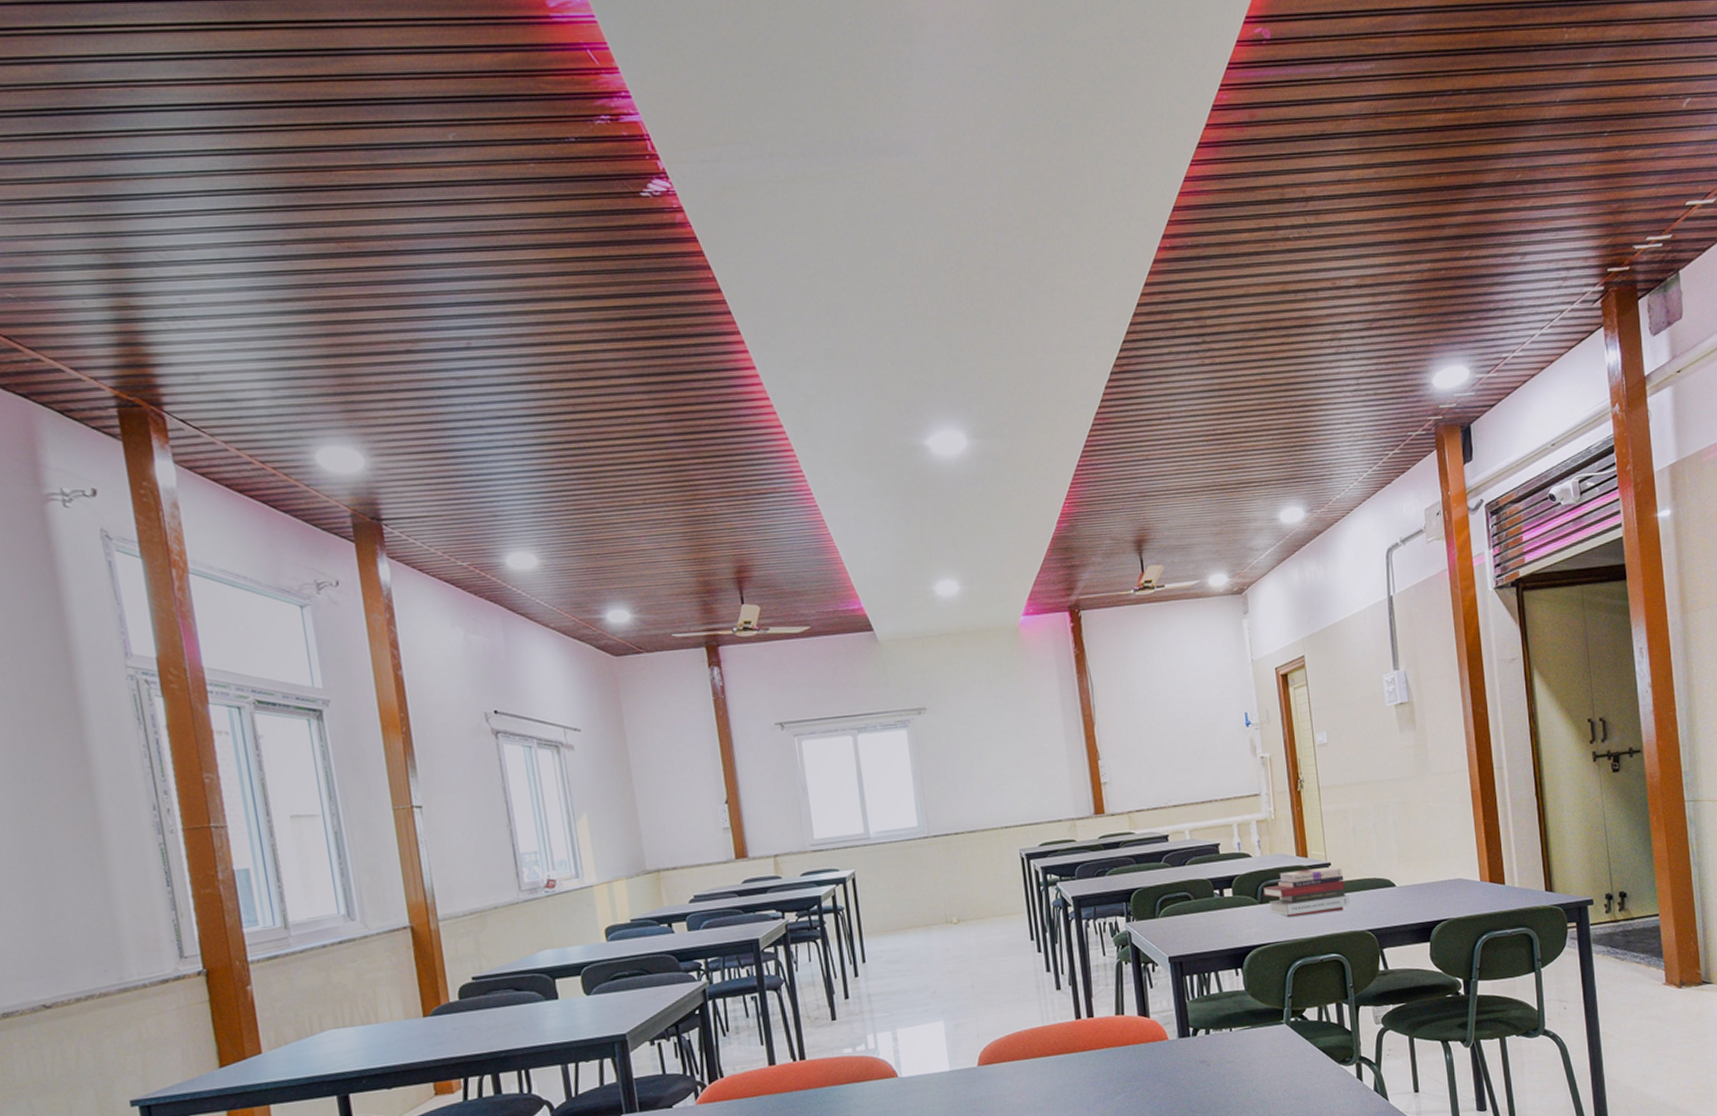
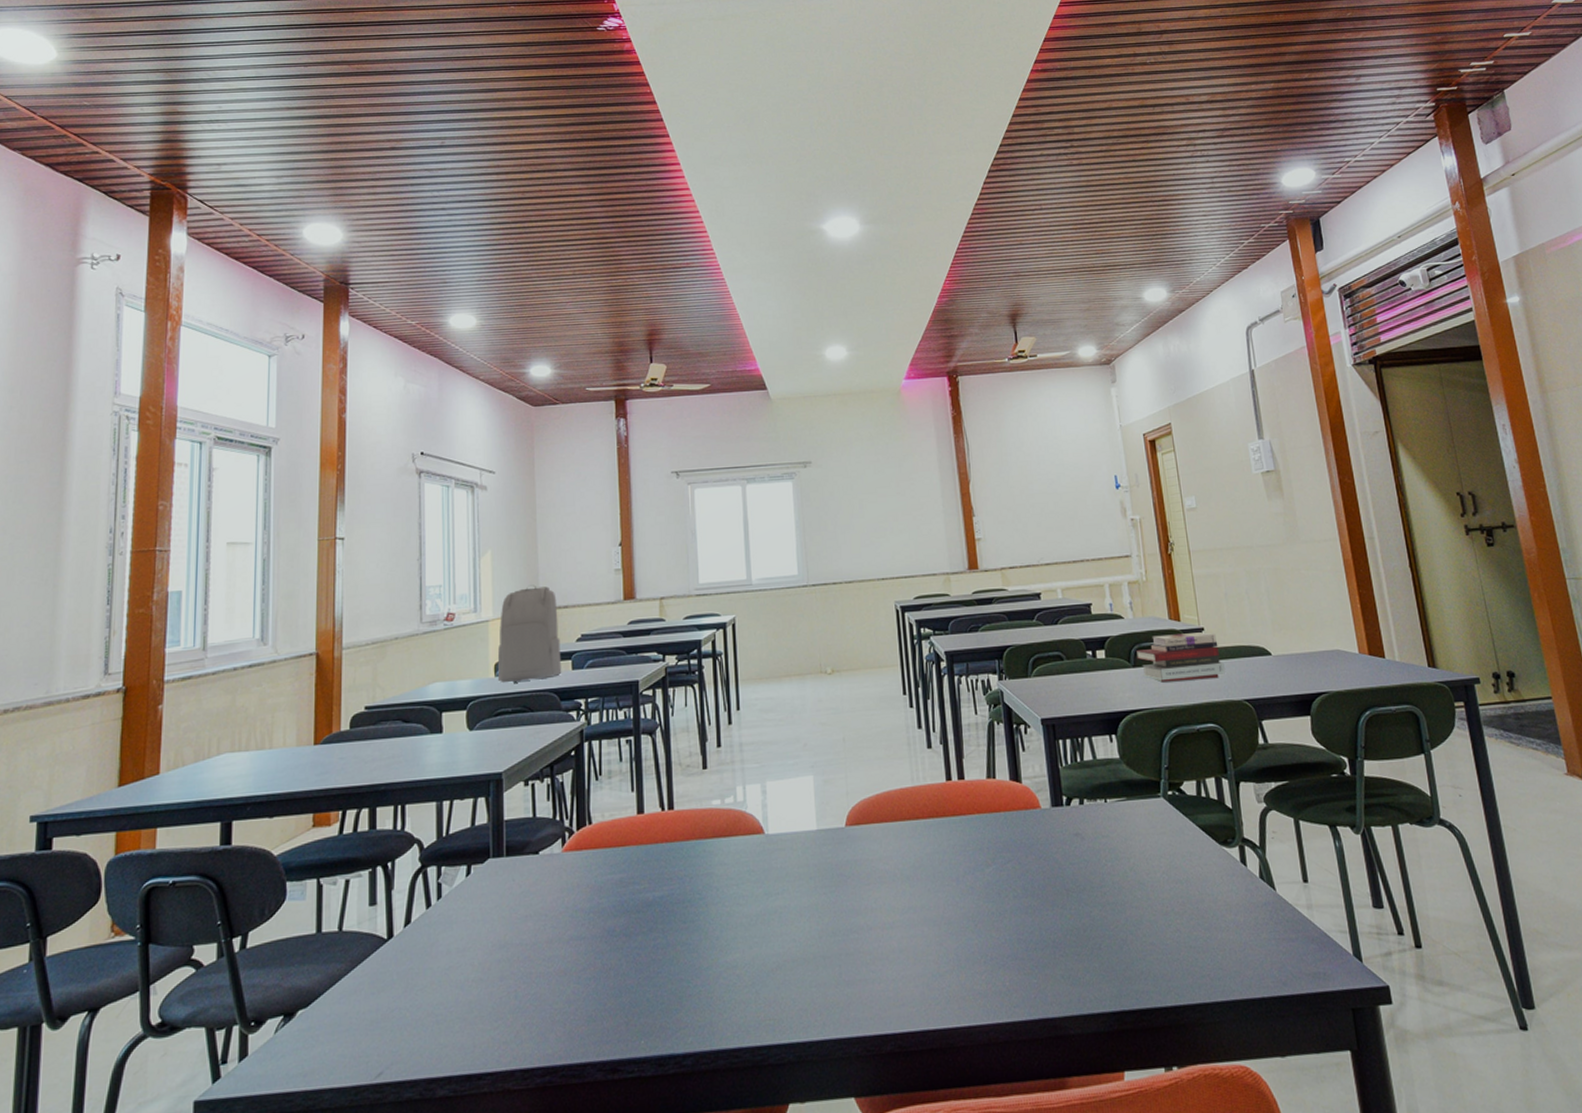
backpack: none [605,847,677,948] -> present [497,585,562,684]

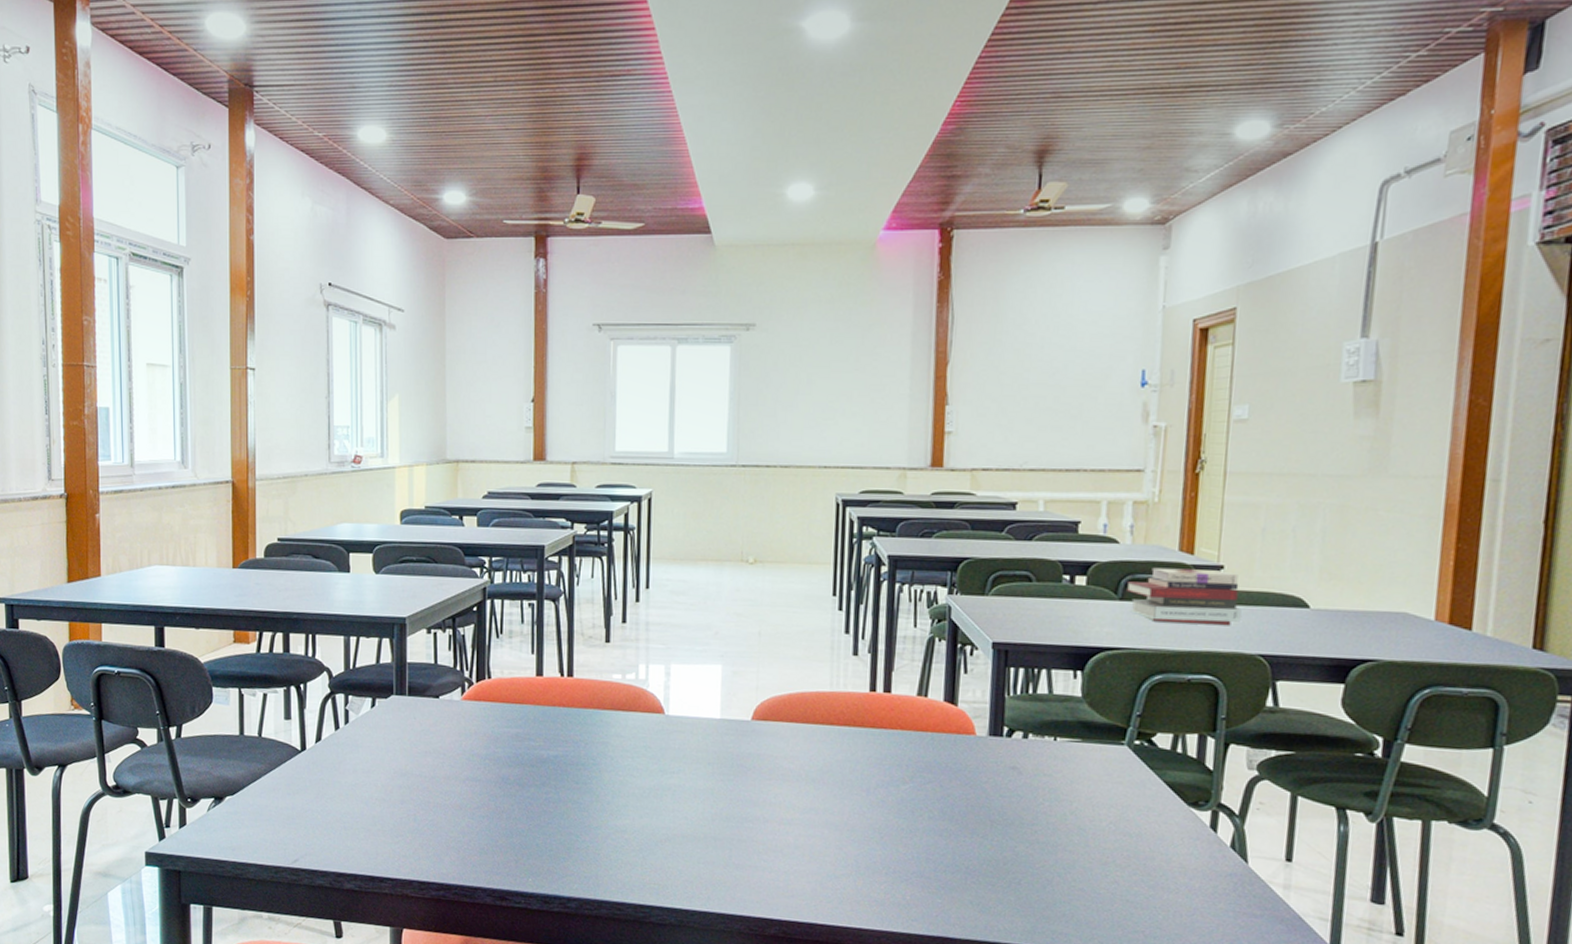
backpack: present [497,585,562,684] -> none [403,435,467,533]

